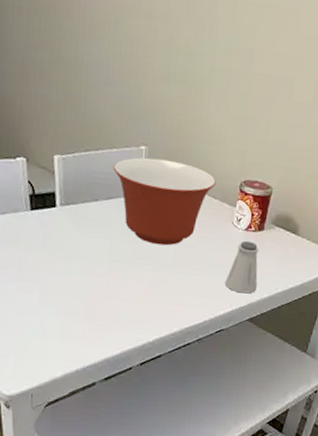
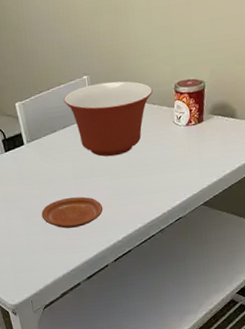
plate: none [62,280,138,318] -> present [41,196,103,229]
saltshaker: present [225,240,259,294] -> none [176,134,206,182]

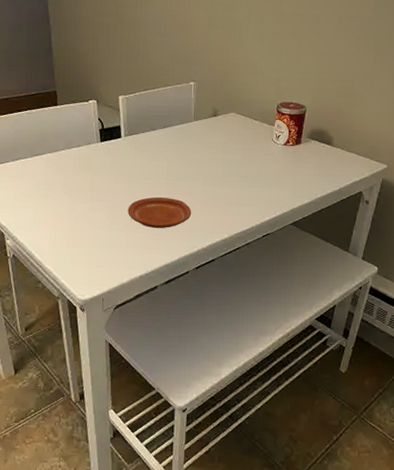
mixing bowl: present [63,81,153,157] -> none [167,91,256,163]

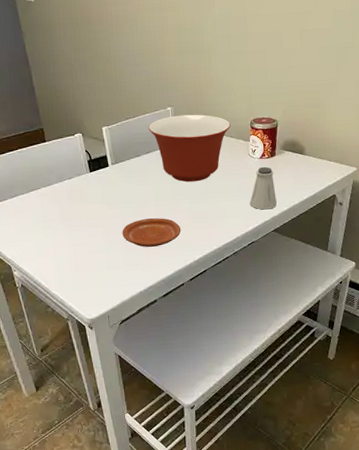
mixing bowl: none [167,91,256,163] -> present [148,114,231,182]
saltshaker: none [268,154,298,201] -> present [250,166,277,210]

